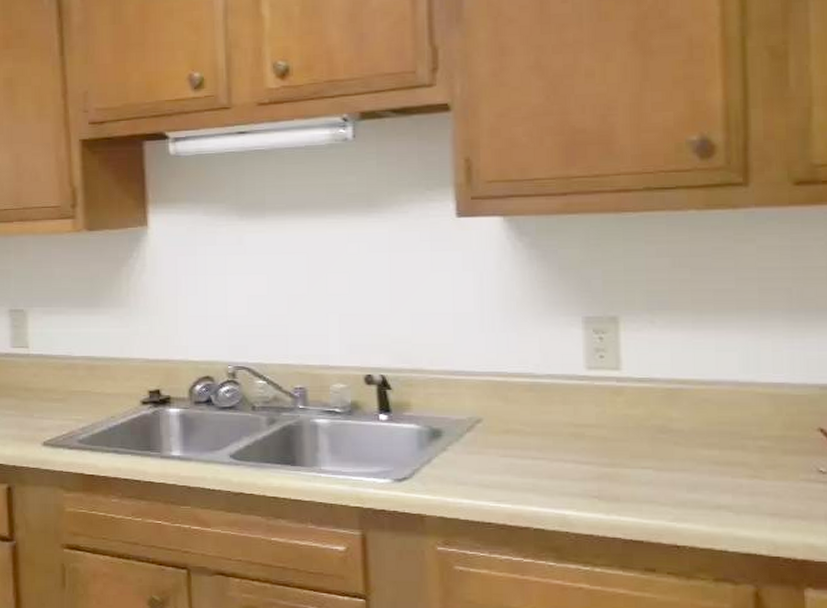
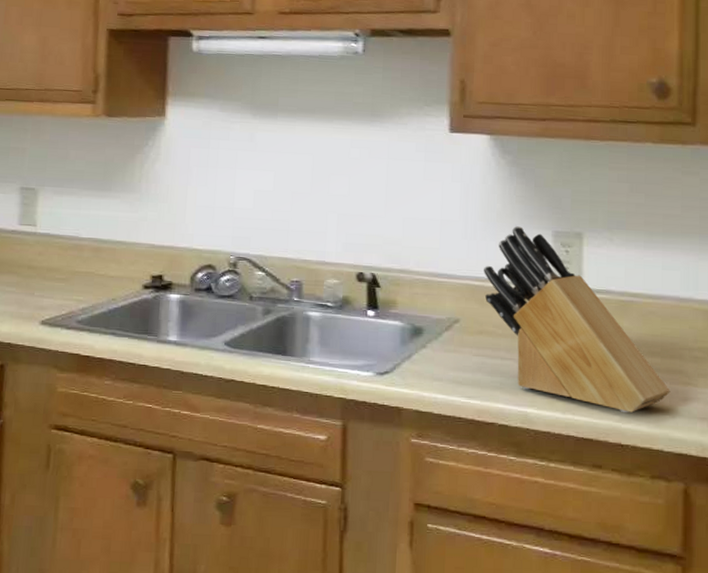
knife block: none [505,314,733,512] -> present [483,226,671,414]

